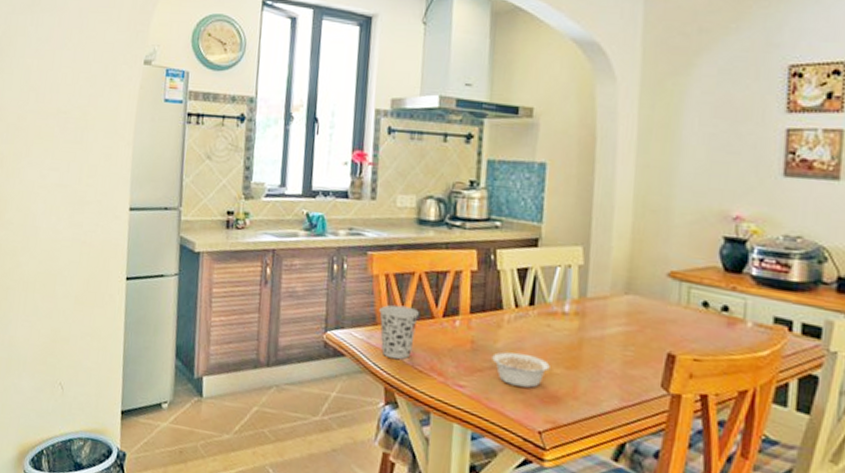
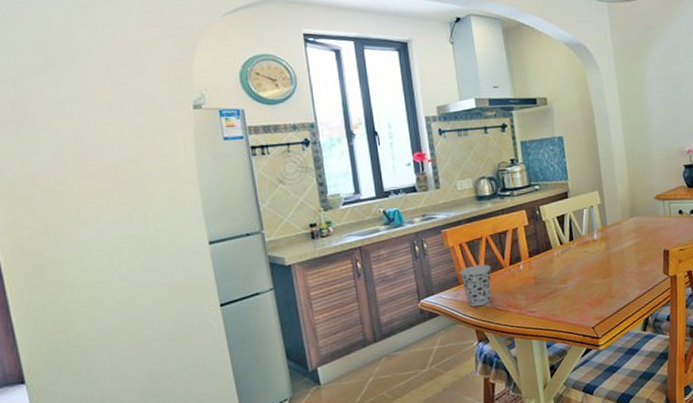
legume: present [492,352,552,388] -> none [551,275,593,301]

